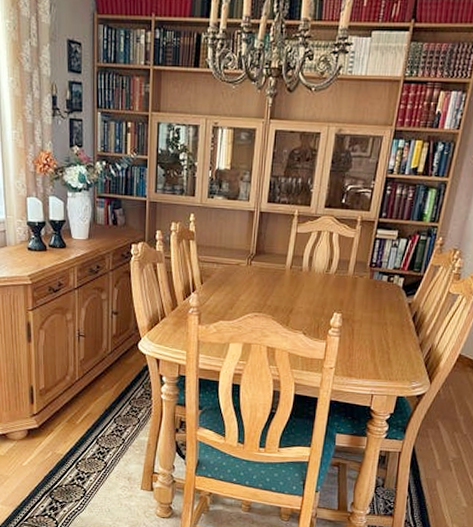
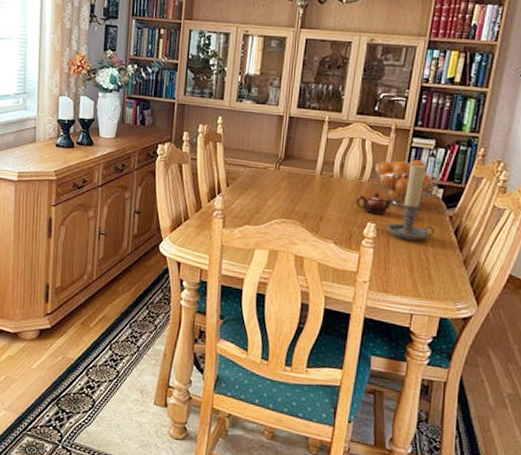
teapot: none [324,283,358,305] -> present [356,192,394,215]
fruit basket: none [341,251,403,296] -> present [375,160,442,206]
candle holder: none [351,255,395,328] -> present [386,164,434,241]

